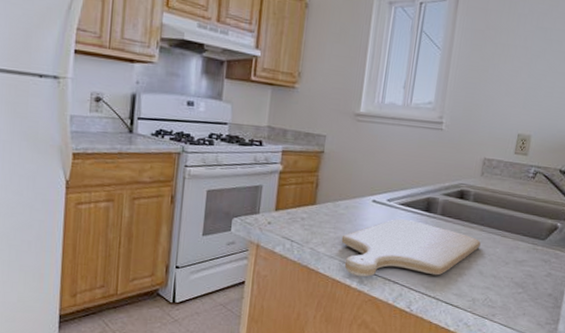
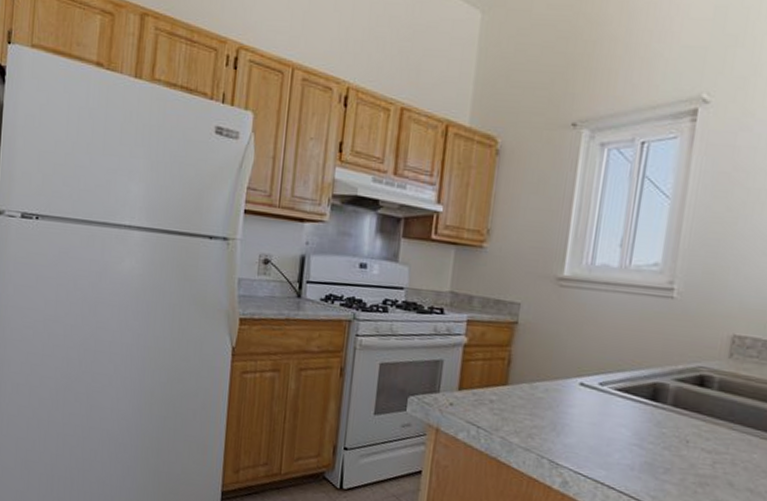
chopping board: present [341,219,481,277] -> none [539,407,730,483]

